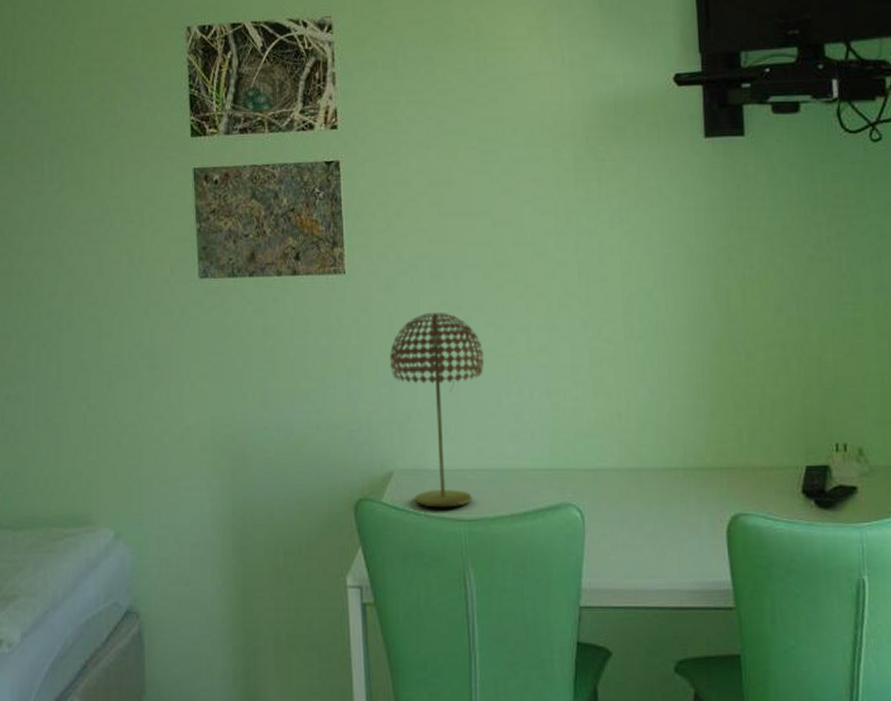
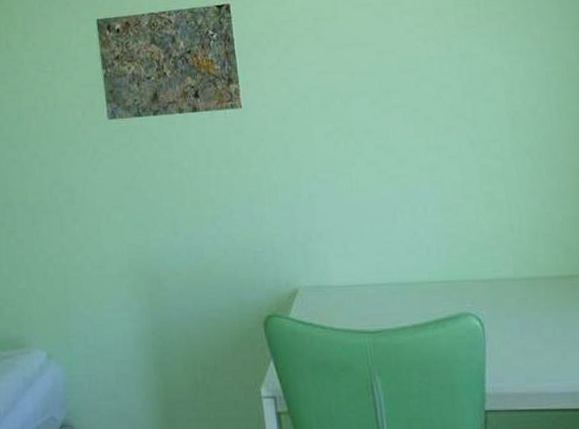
table lamp: present [390,312,485,508] -> none [288,138,378,321]

